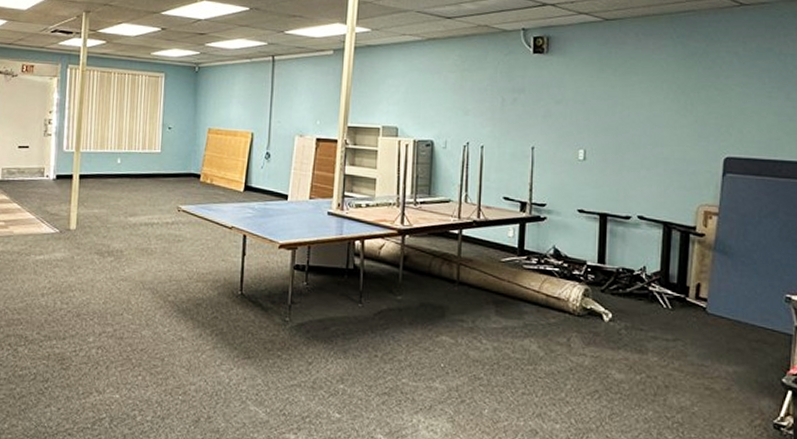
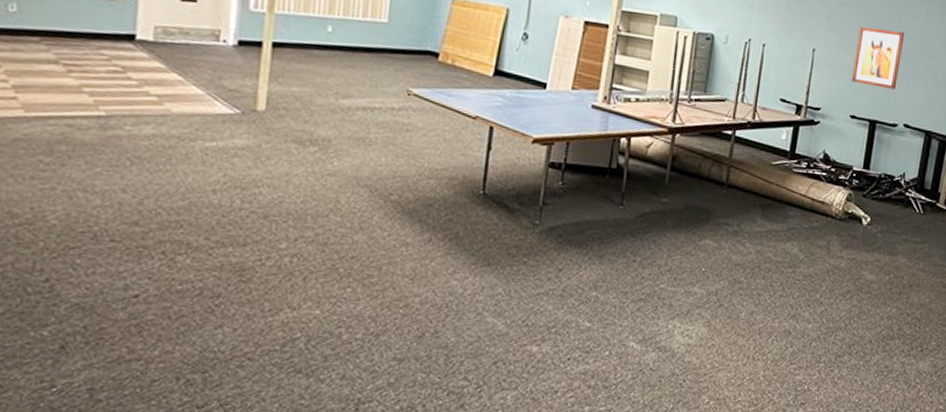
wall art: none [576,121,628,182] -> present [852,27,905,90]

